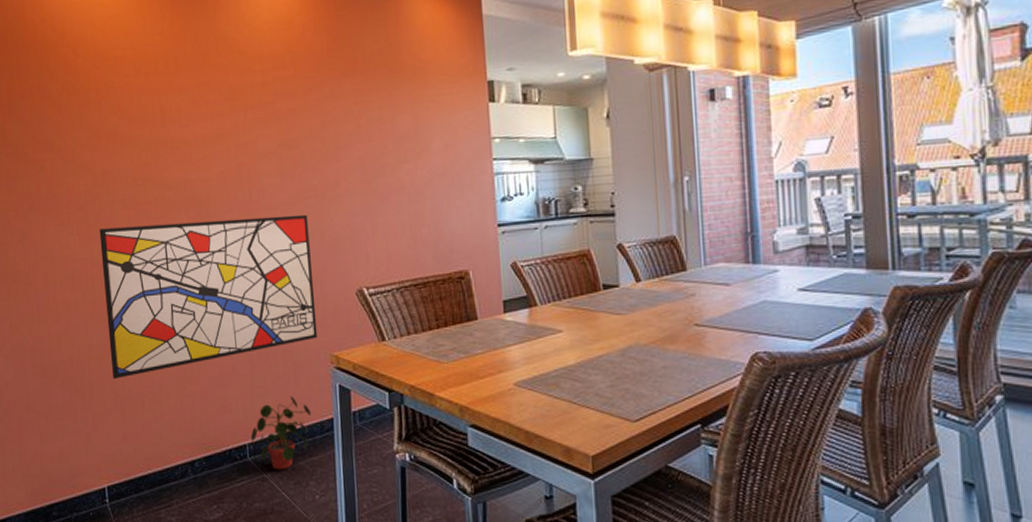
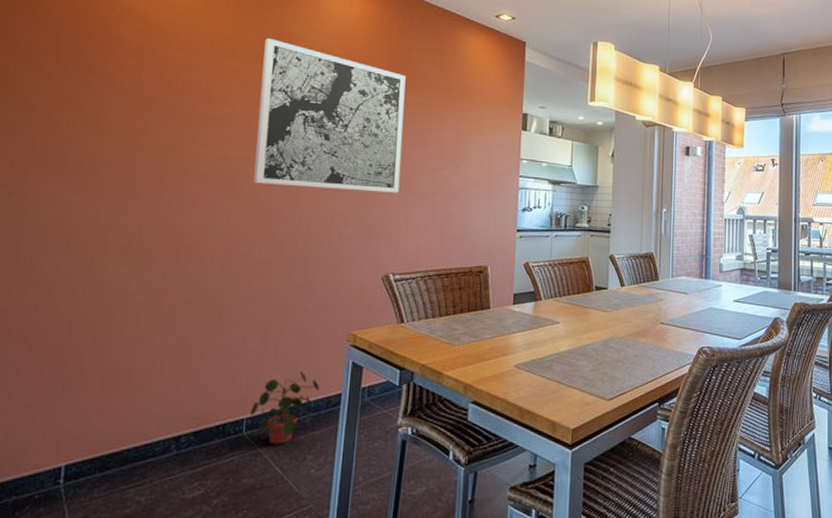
wall art: present [99,214,318,380] -> none [97,193,345,349]
wall art: none [203,44,360,205] -> present [253,37,406,193]

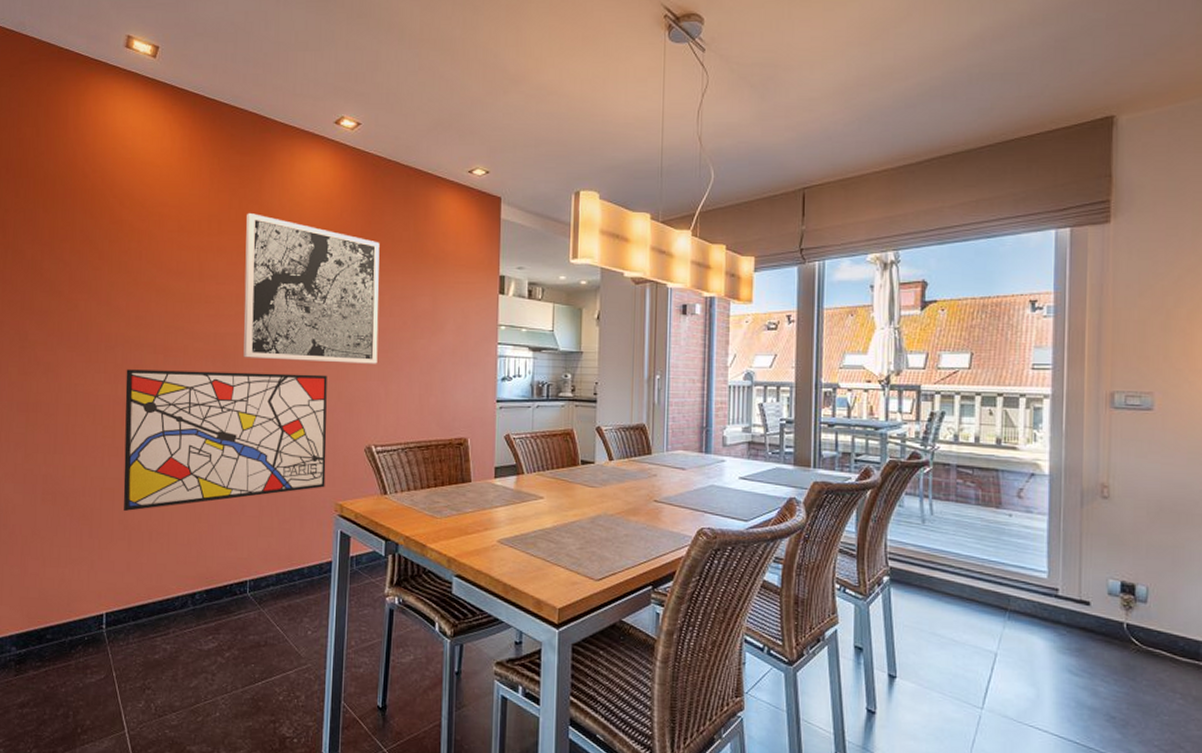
wall art: none [97,193,345,349] -> present [123,369,327,512]
potted plant: present [251,370,319,445] -> none [253,538,311,606]

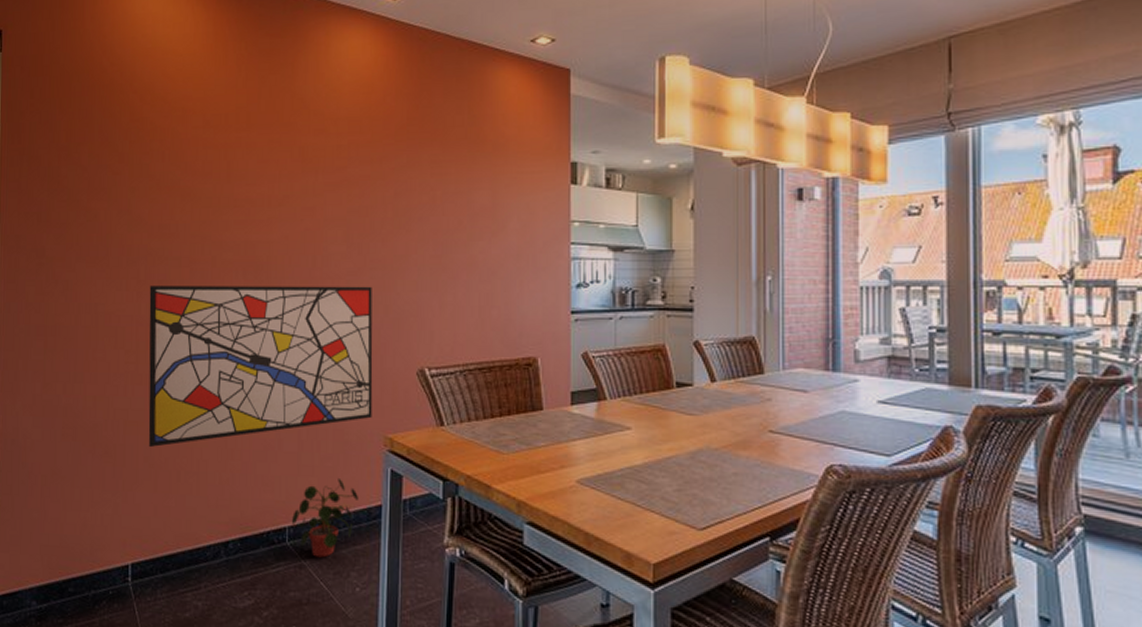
wall art: present [243,212,380,364] -> none [277,101,430,272]
potted plant: none [253,538,311,606] -> present [292,477,358,558]

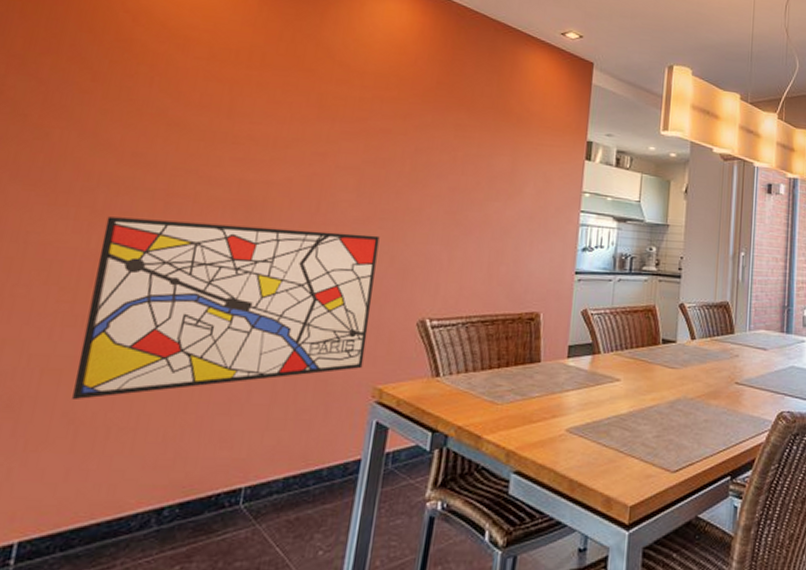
potted plant: present [292,477,358,558] -> none [250,431,335,520]

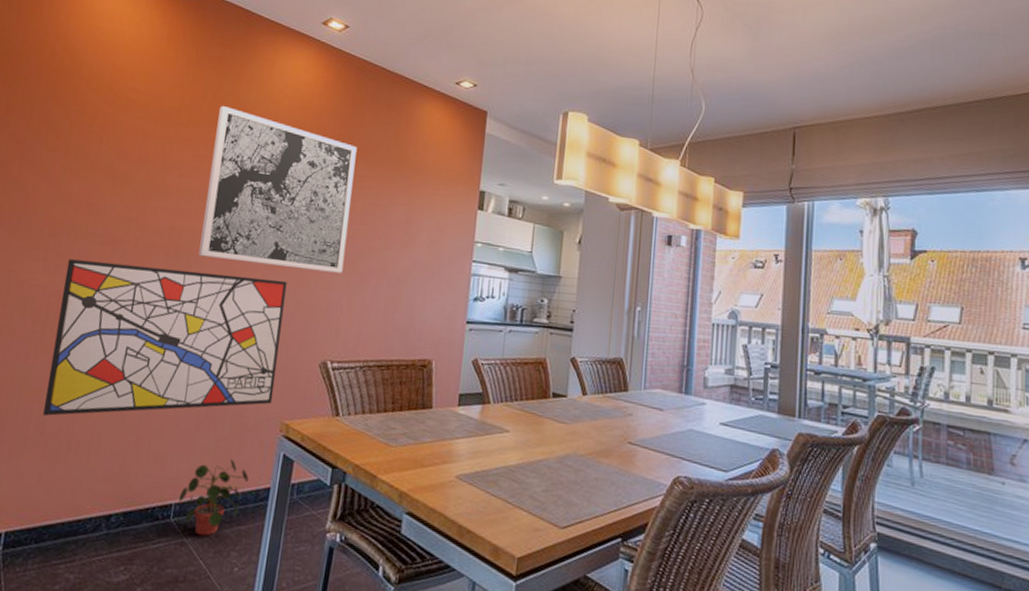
potted plant: none [250,431,335,520] -> present [179,458,249,536]
wall art: none [274,47,458,226] -> present [198,105,357,273]

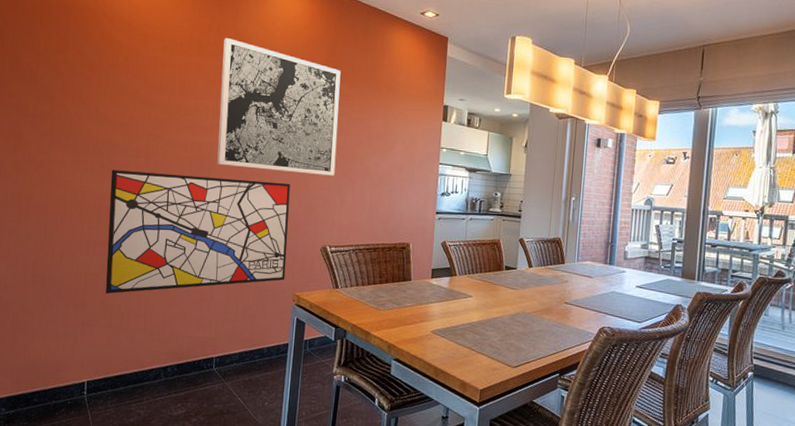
potted plant: present [179,458,249,536] -> none [219,322,271,380]

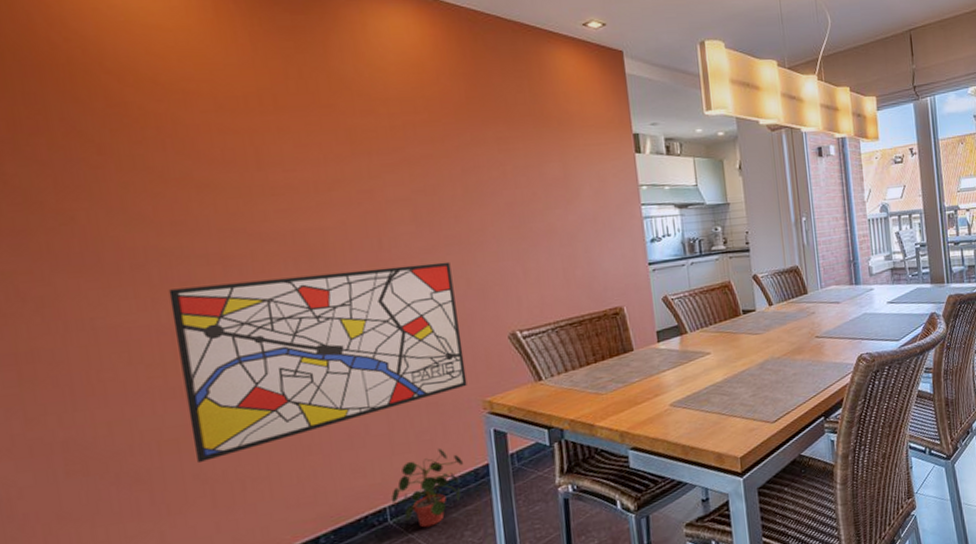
wall art: present [217,37,341,176] -> none [312,82,509,256]
potted plant: none [219,322,271,380] -> present [391,448,463,528]

